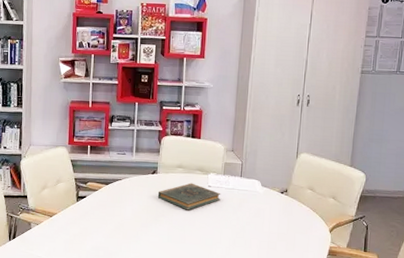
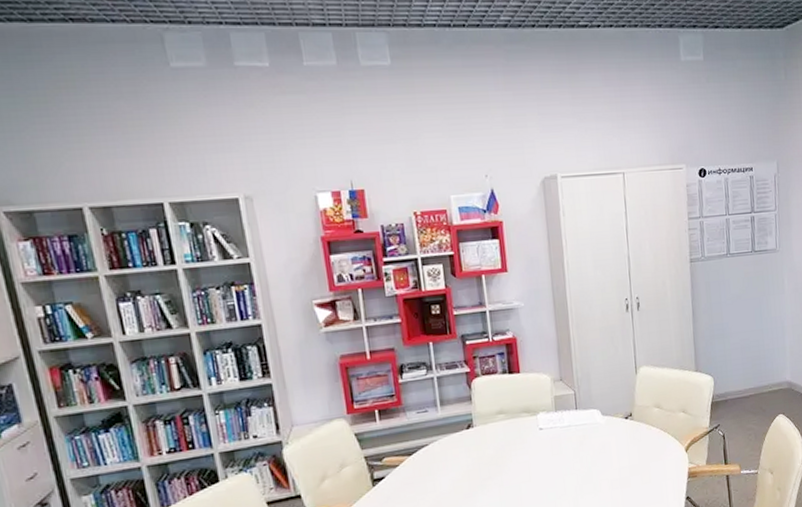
book: present [157,183,221,211] -> none [478,429,557,465]

